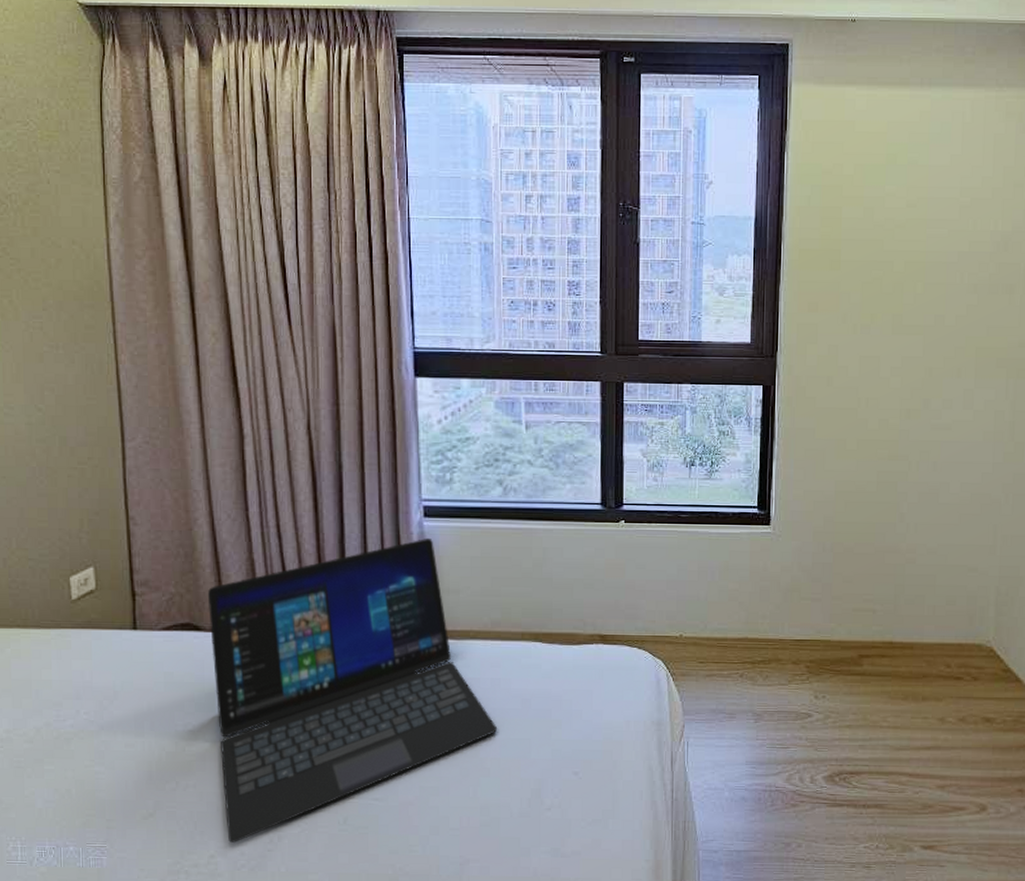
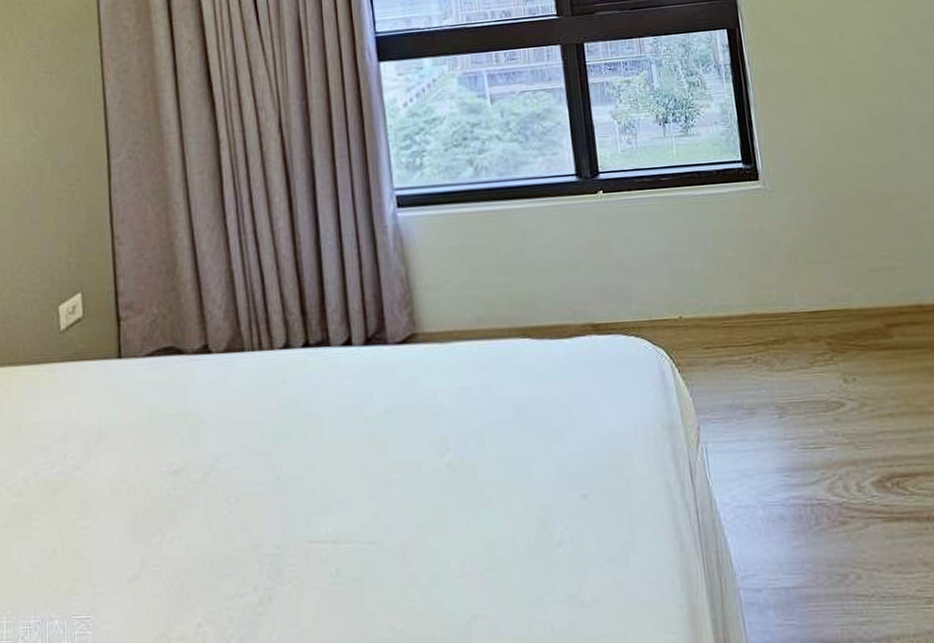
laptop: present [207,537,497,843] -> none [189,229,493,606]

